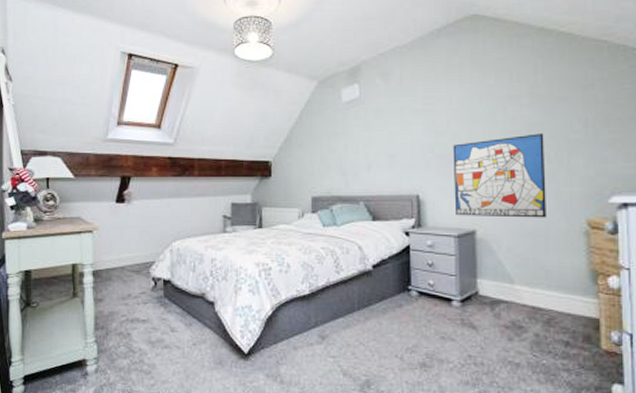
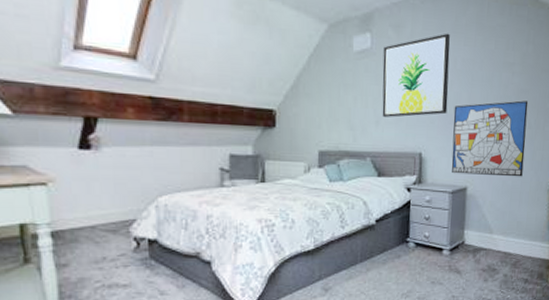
wall art: none [372,74,445,161] -> present [382,33,450,118]

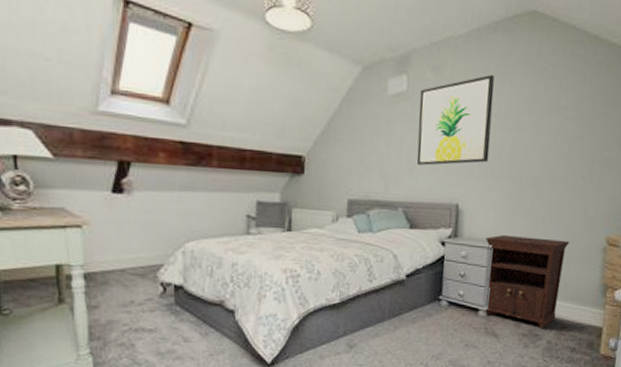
nightstand: none [447,179,521,264] -> present [486,234,570,329]
wall art: present [451,100,529,177] -> none [491,148,582,234]

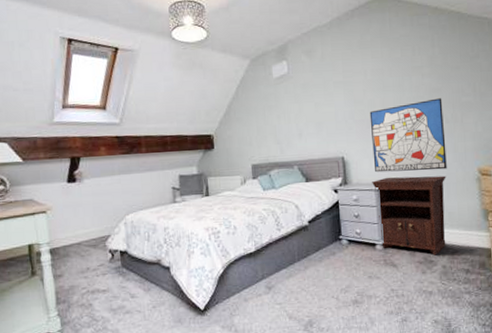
wall art: present [416,74,494,166] -> none [299,50,363,129]
wall art: none [491,148,582,234] -> present [369,98,447,173]

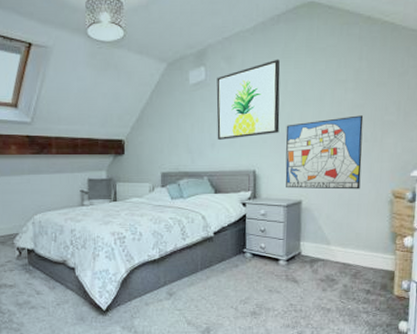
wall art: none [299,50,363,129] -> present [216,59,281,140]
nightstand: present [372,175,446,256] -> none [281,193,358,274]

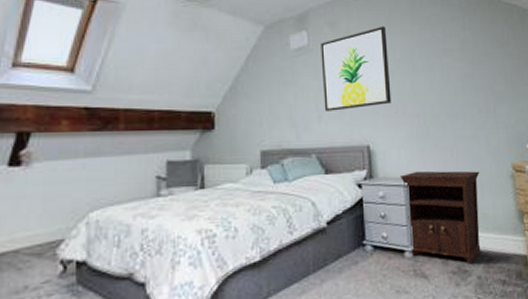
nightstand: none [281,193,358,274] -> present [400,171,481,264]
wall art: present [285,115,364,190] -> none [398,85,480,165]

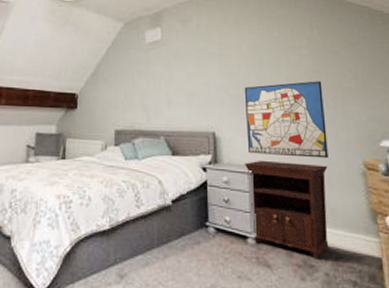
wall art: present [320,26,392,111] -> none [172,24,238,99]
wall art: none [398,85,480,165] -> present [244,81,328,159]

